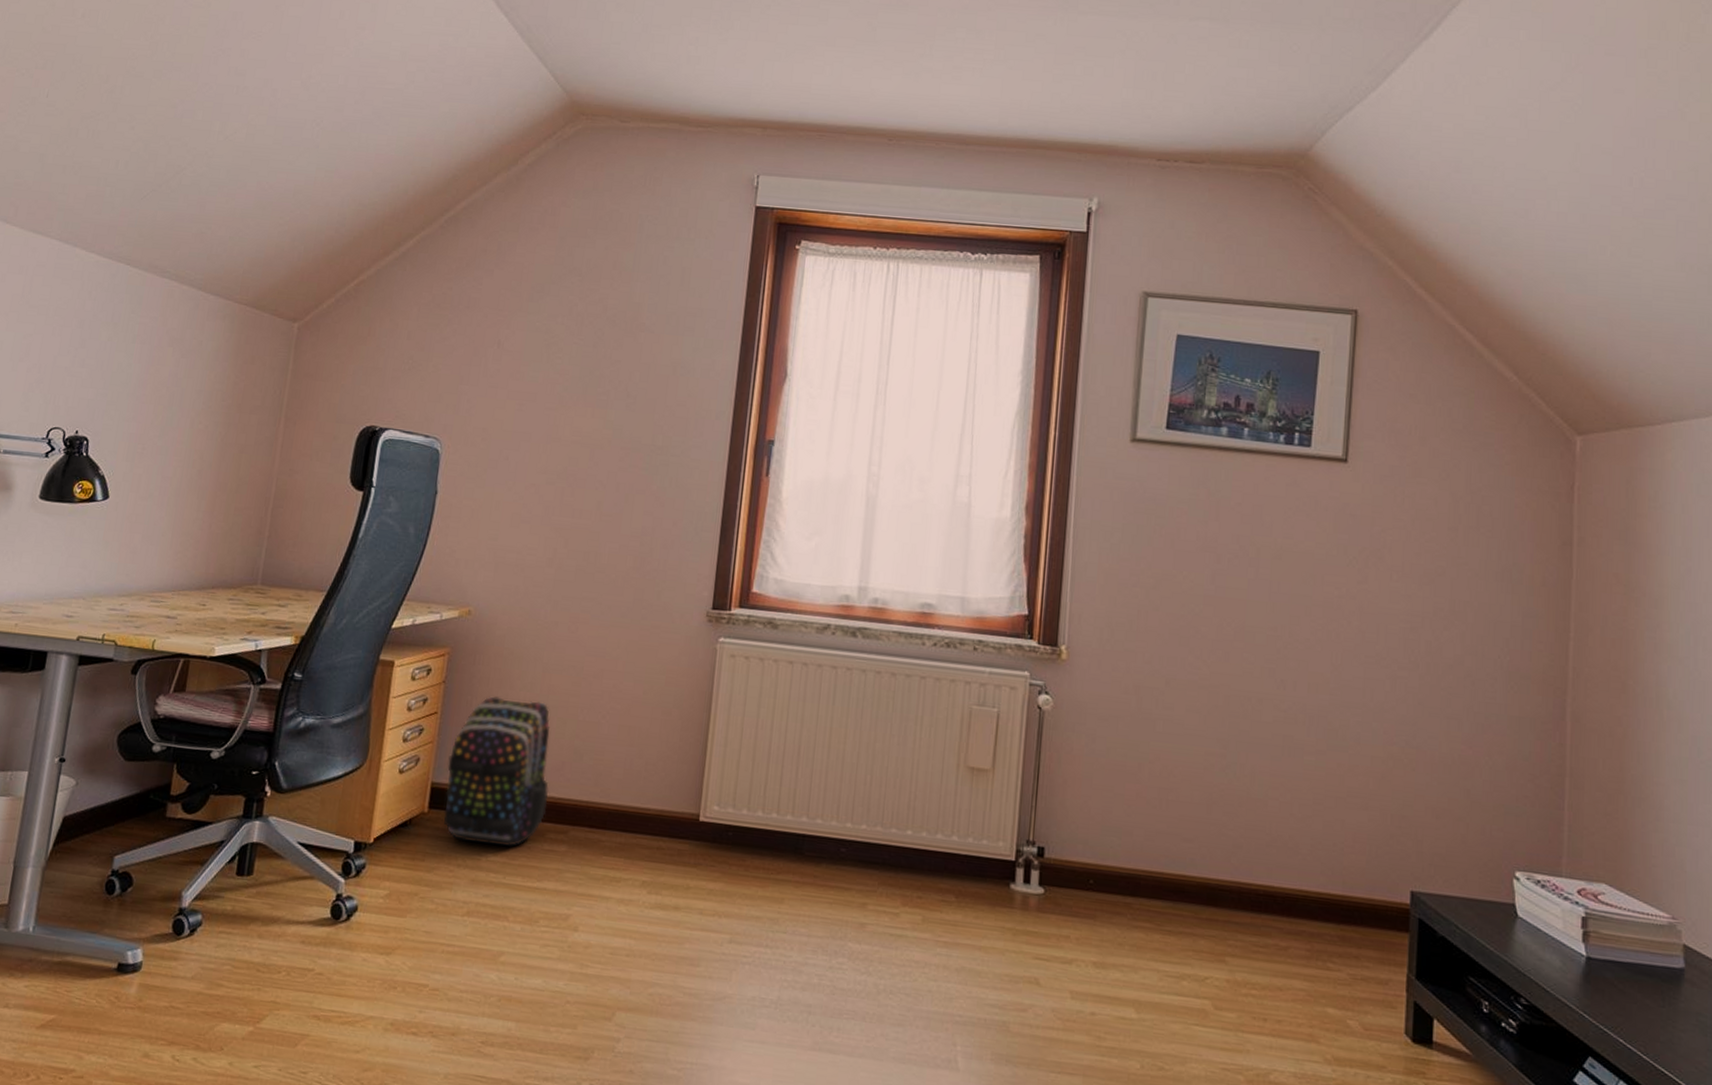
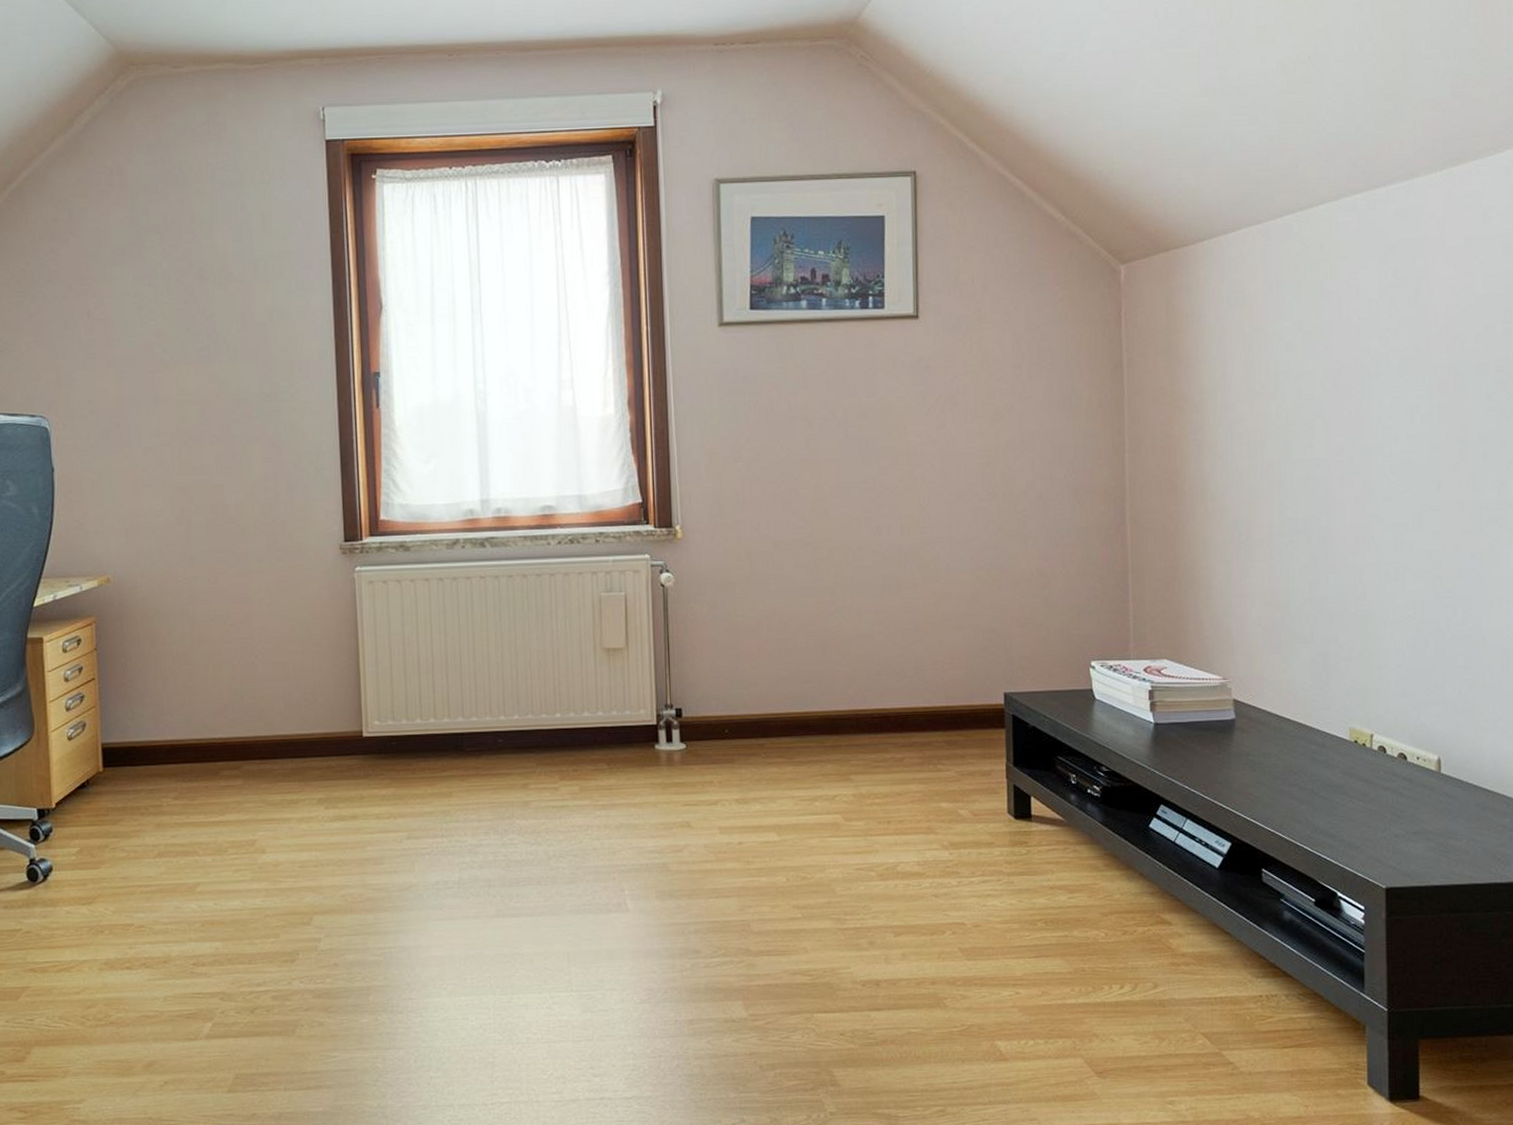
backpack: present [443,696,551,848] -> none [114,653,217,792]

